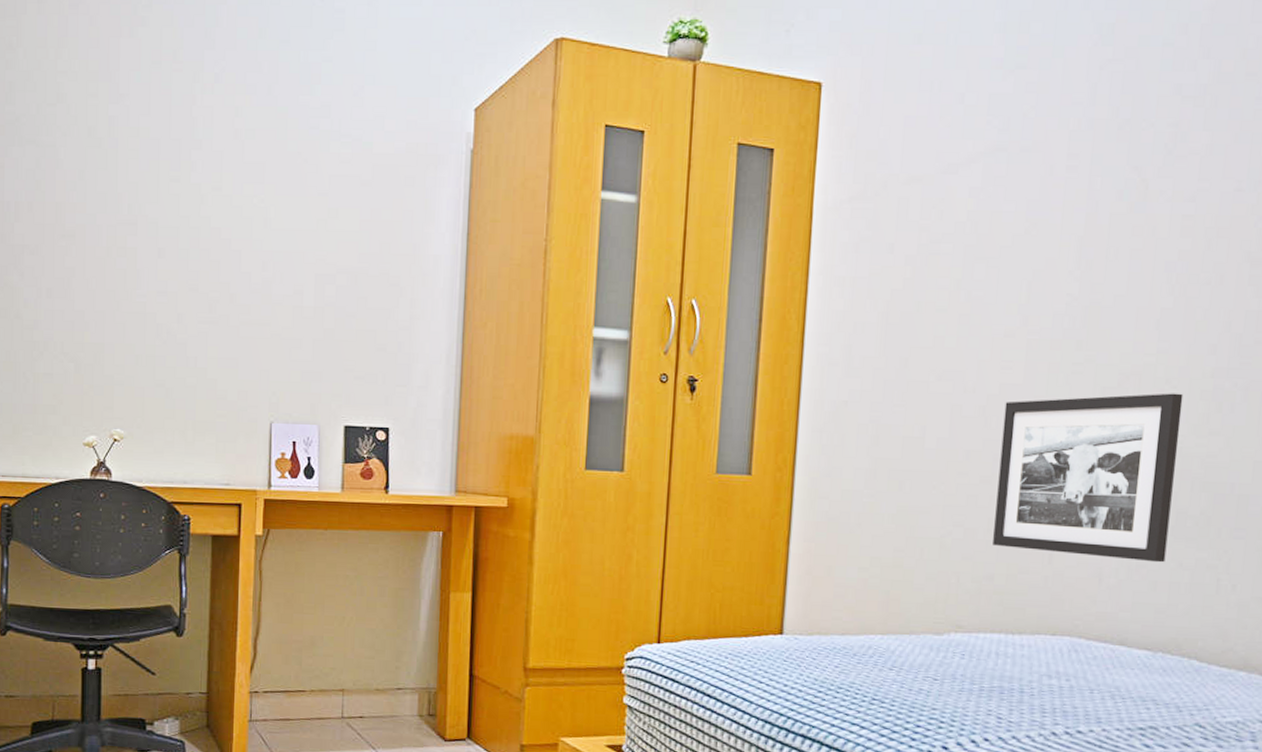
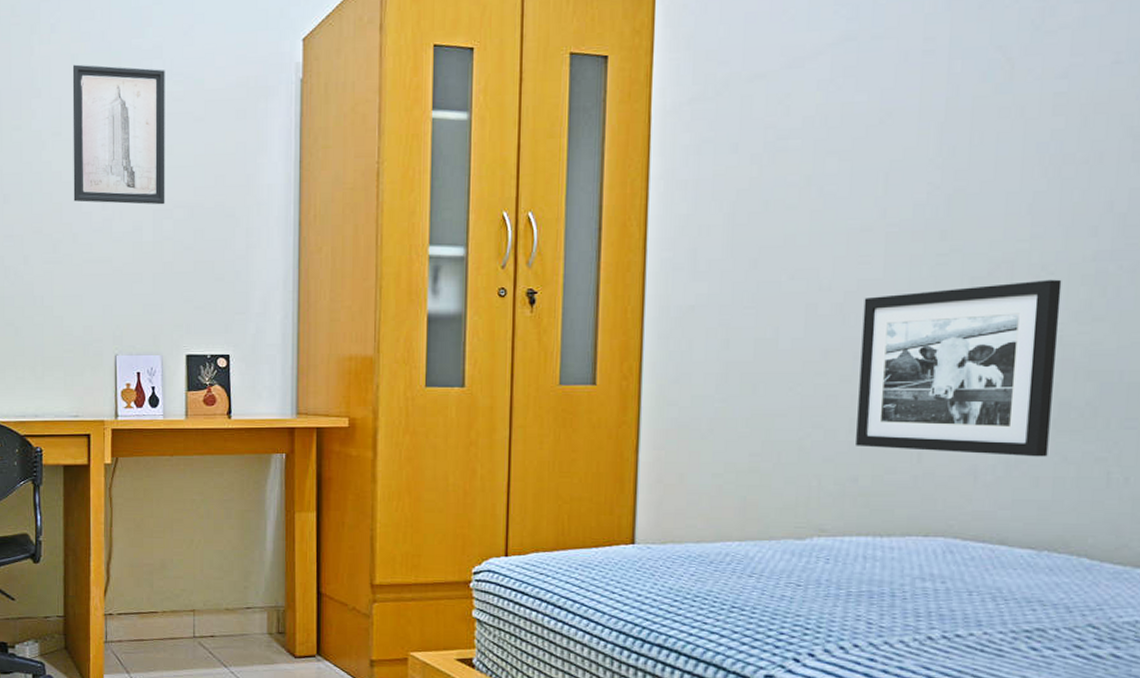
wall art: none [232,117,333,270] -> present [72,64,165,205]

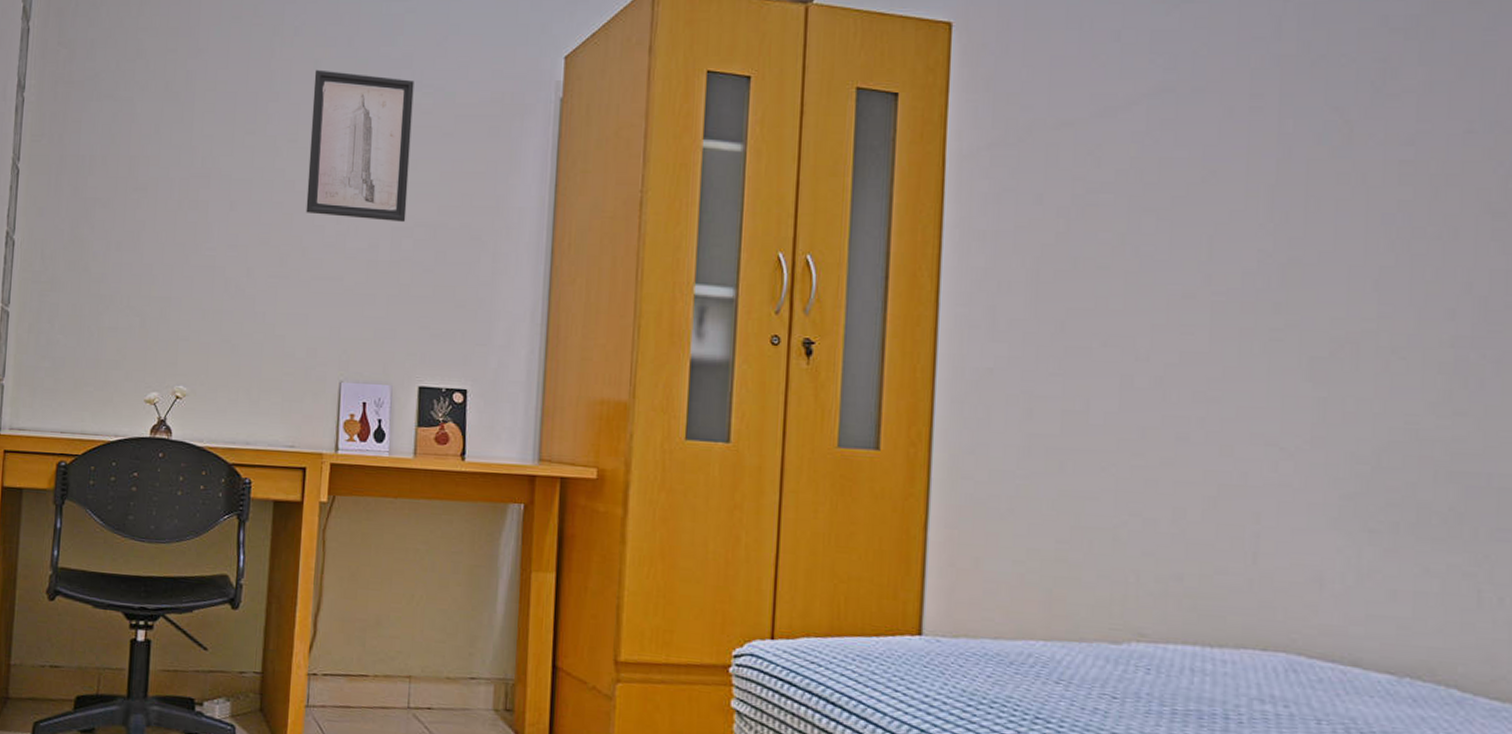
picture frame: present [856,279,1062,457] -> none [1180,364,1416,568]

